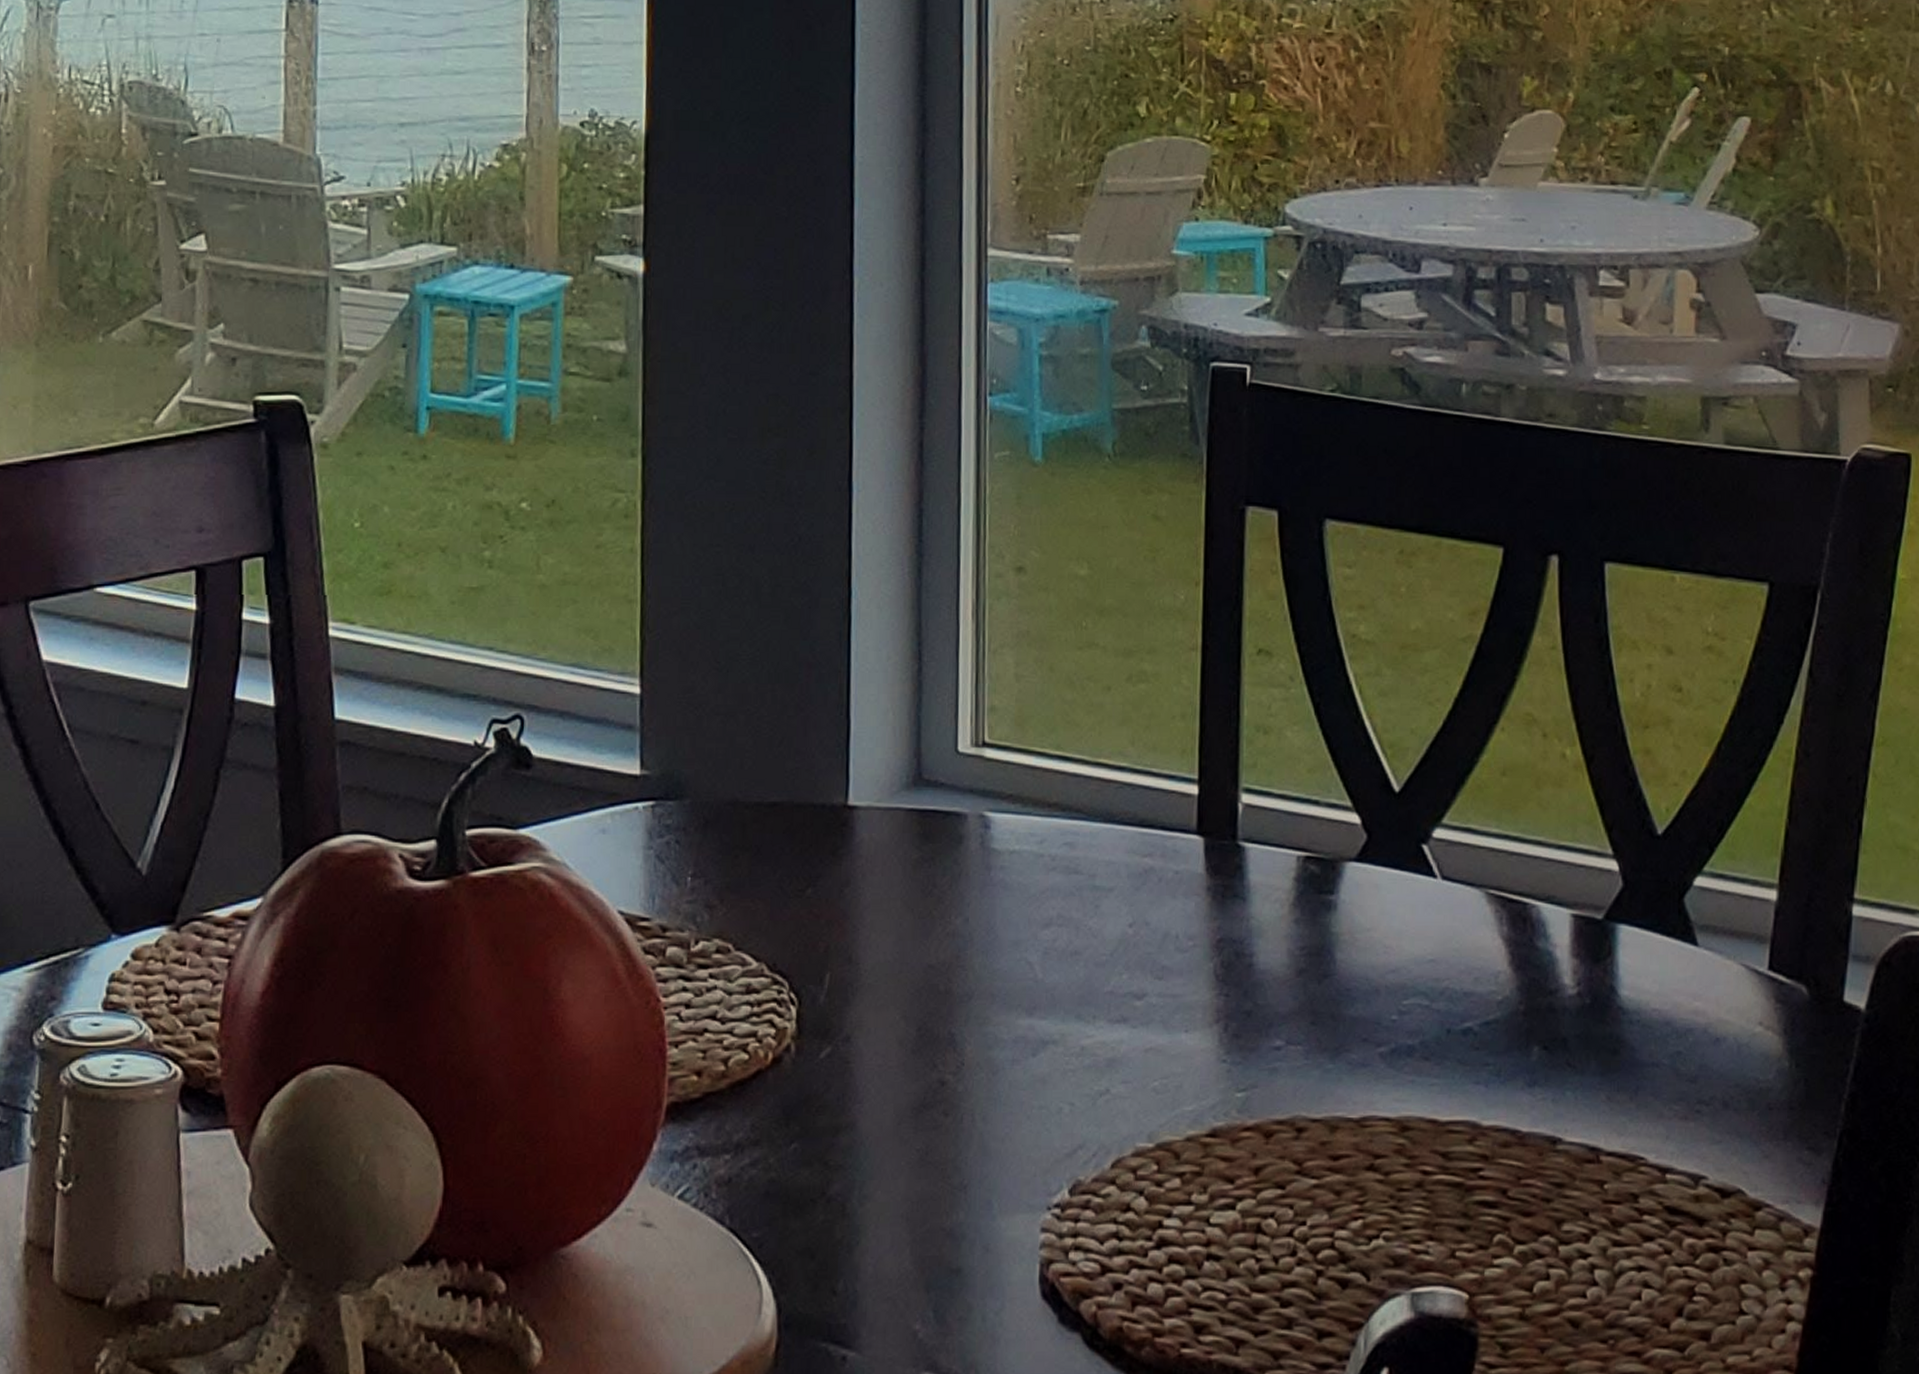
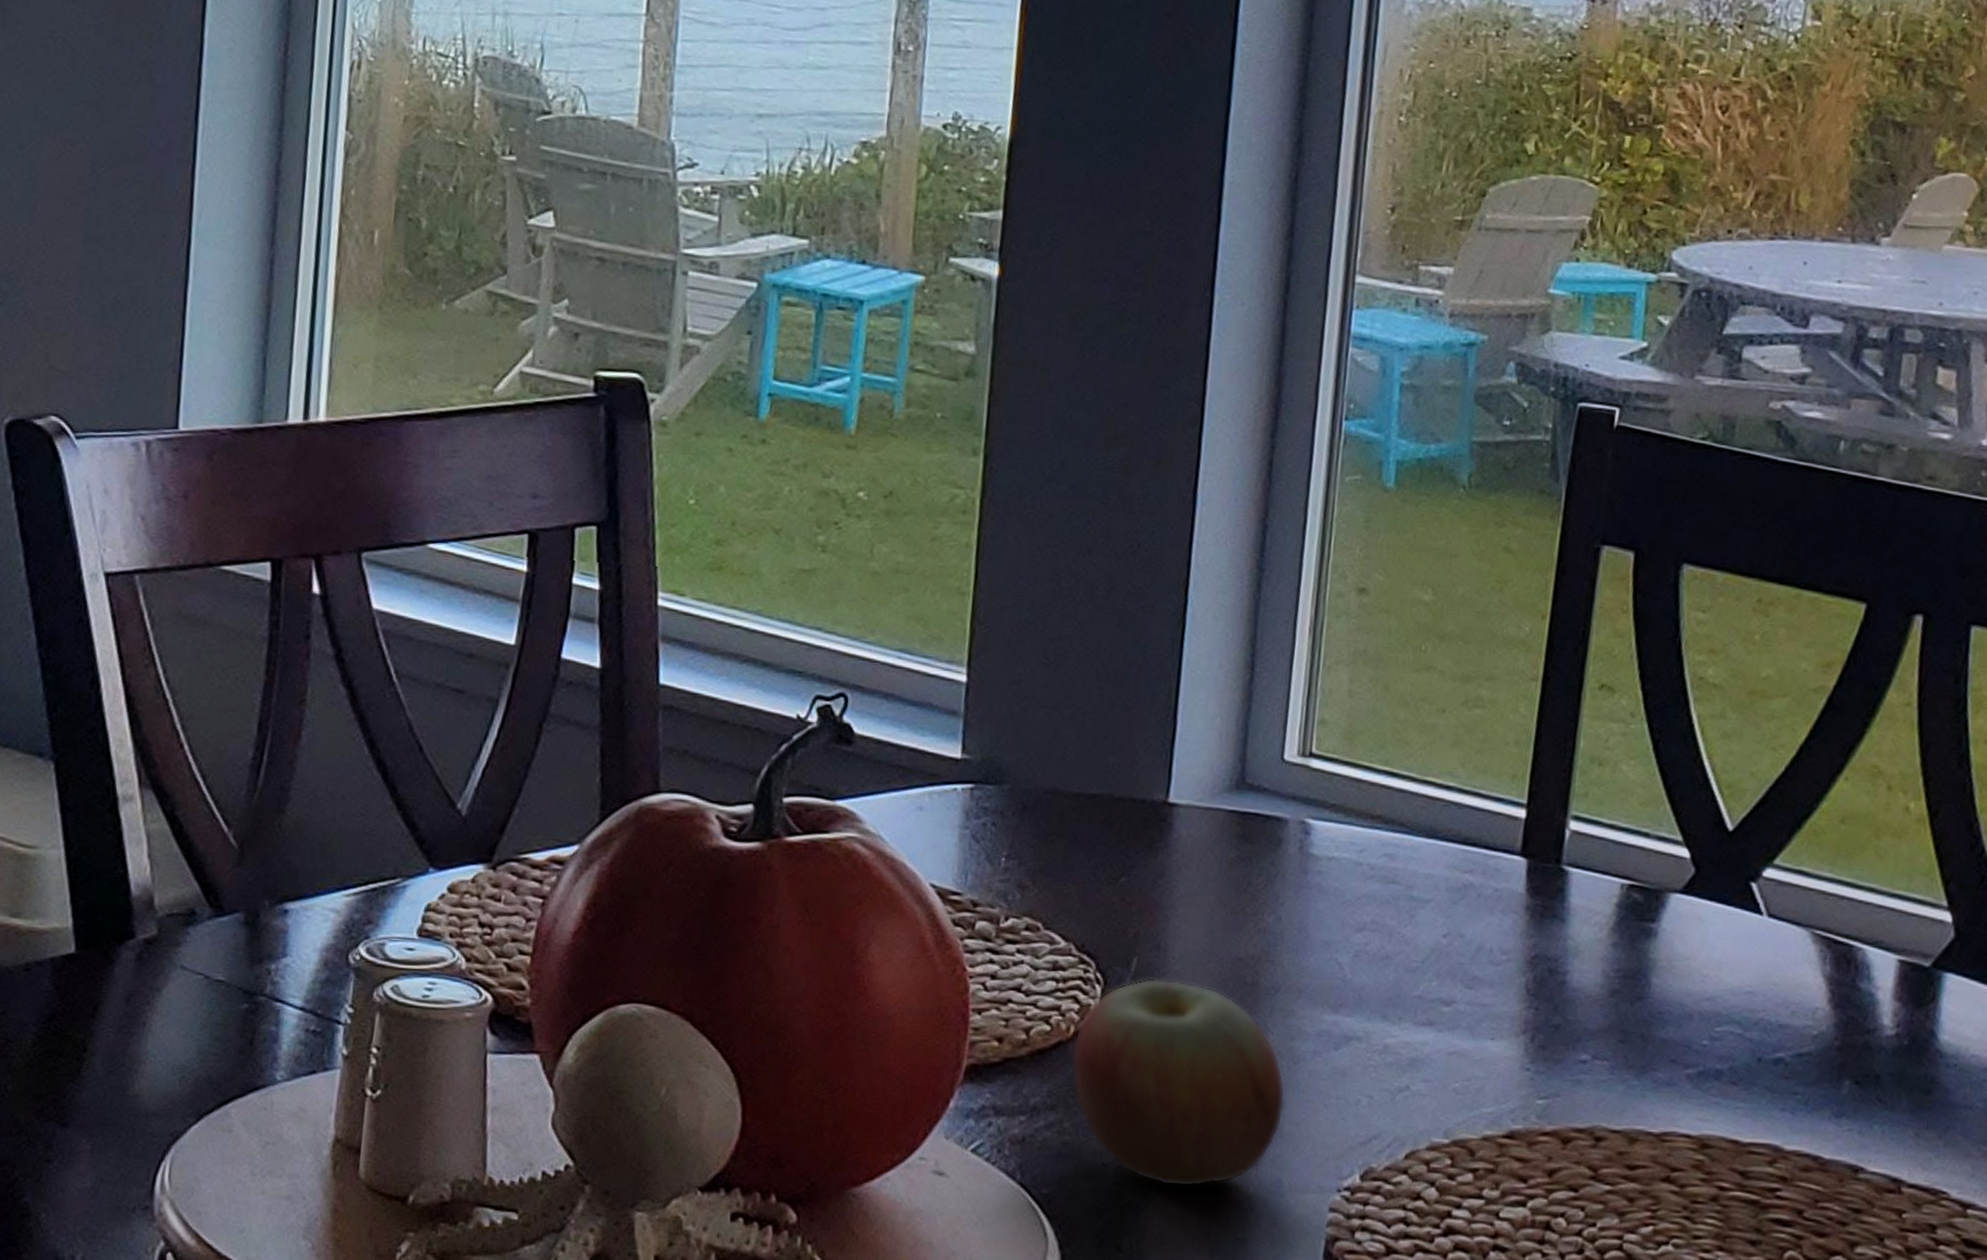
apple: none [771,994,988,1219] -> present [1071,978,1286,1188]

